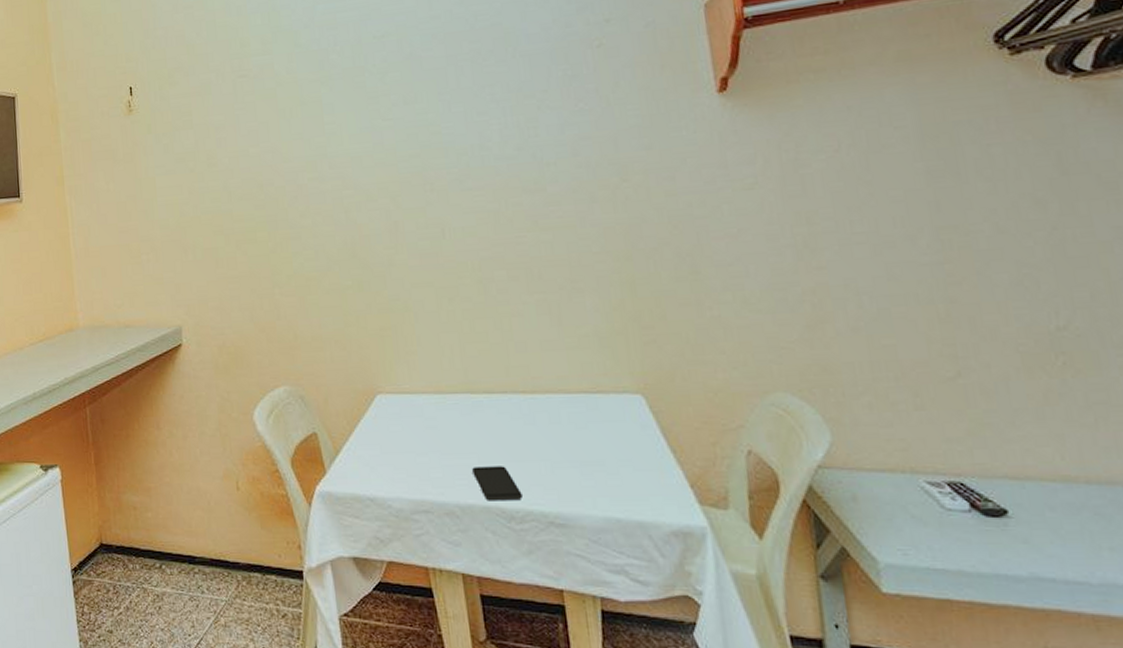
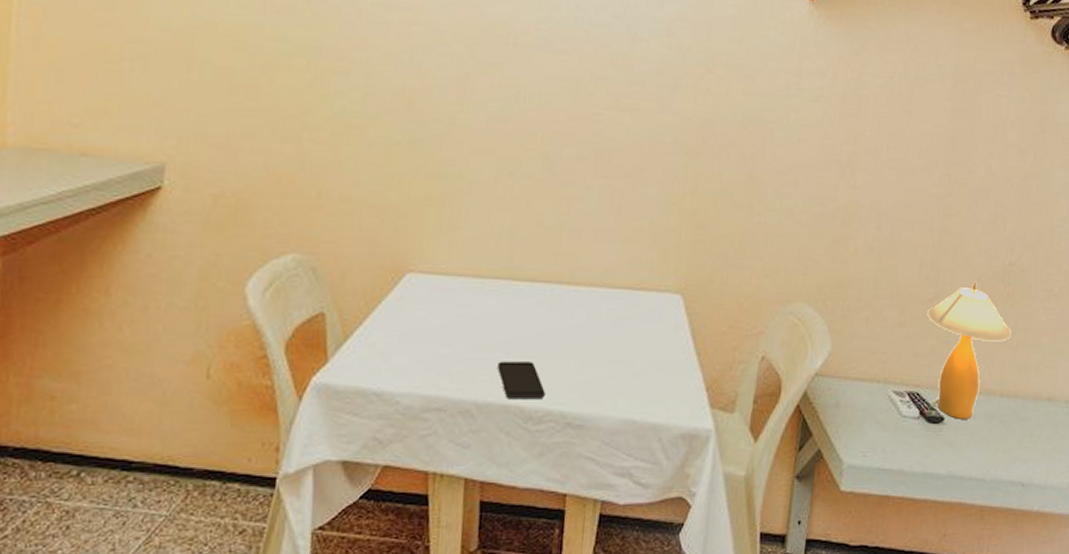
table lamp: none [952,354,1083,512] -> present [928,282,1011,419]

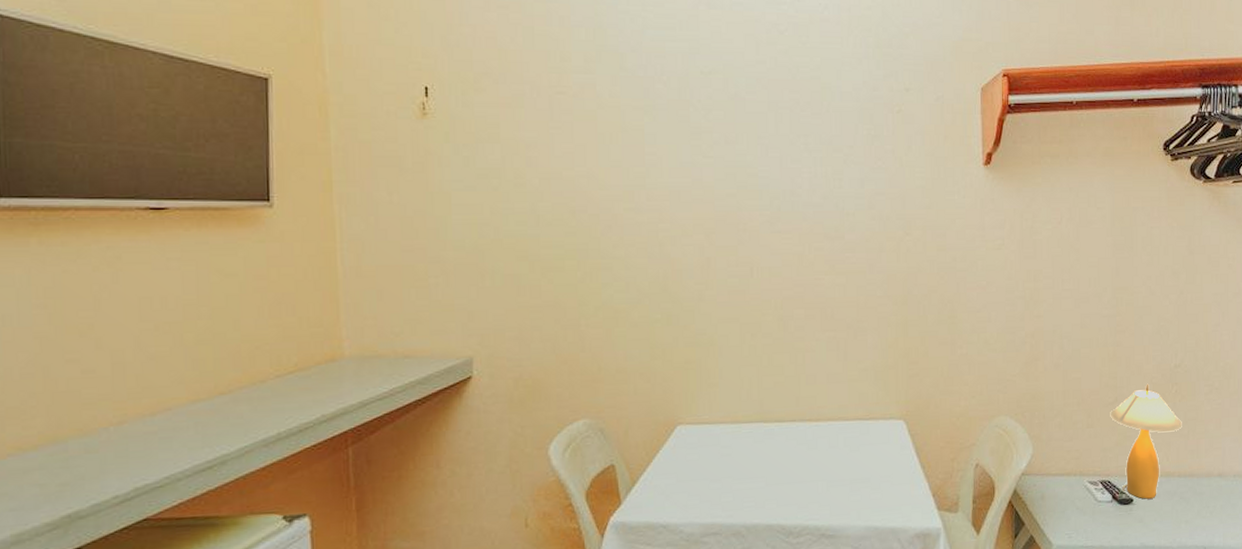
mobile phone: present [498,361,545,400] -> none [760,487,801,520]

